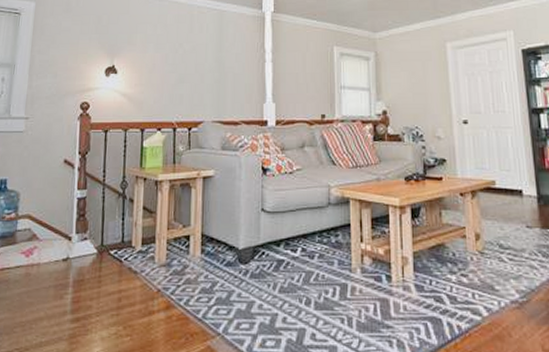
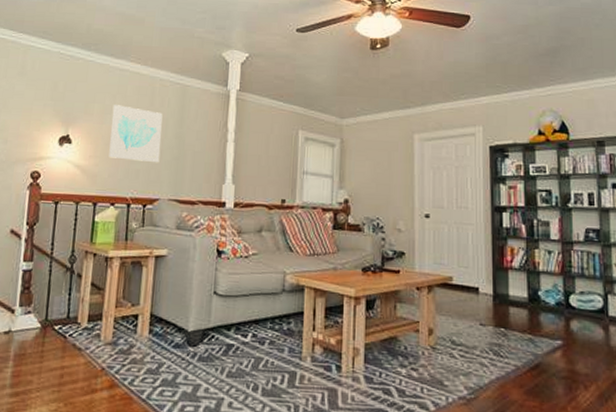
wall art: none [153,34,202,87] -> present [108,105,163,163]

